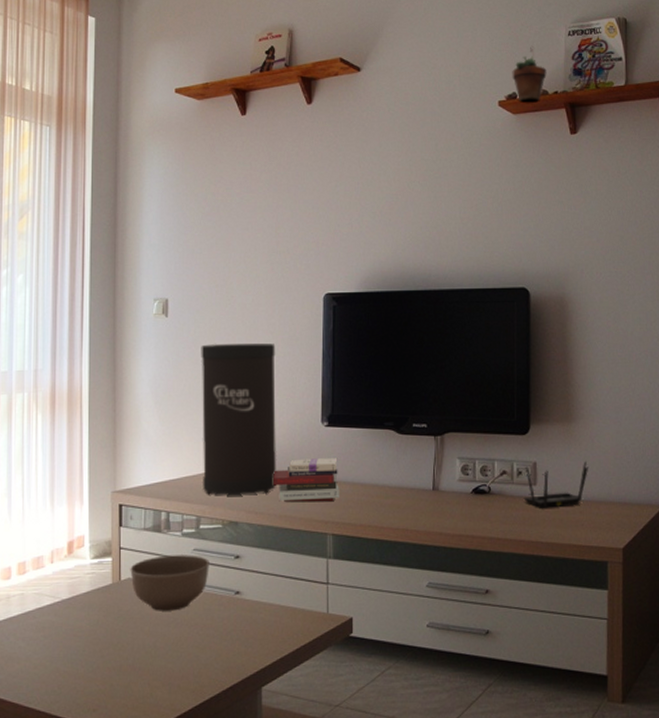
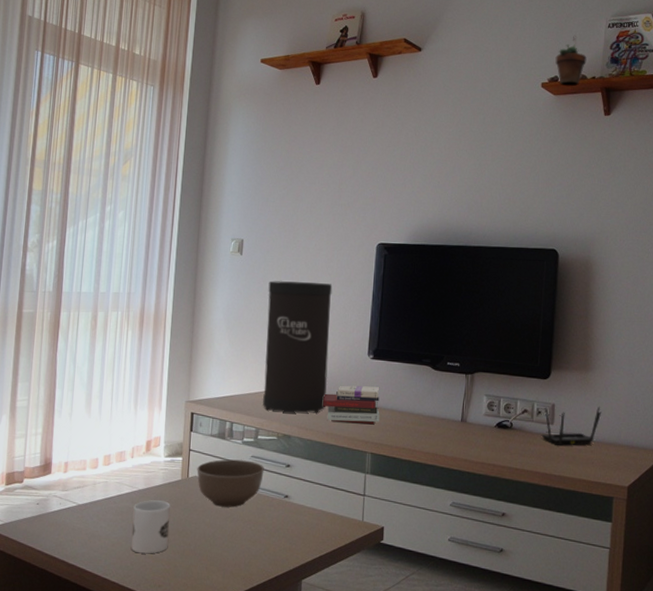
mug: none [57,610,102,674] -> present [130,500,171,554]

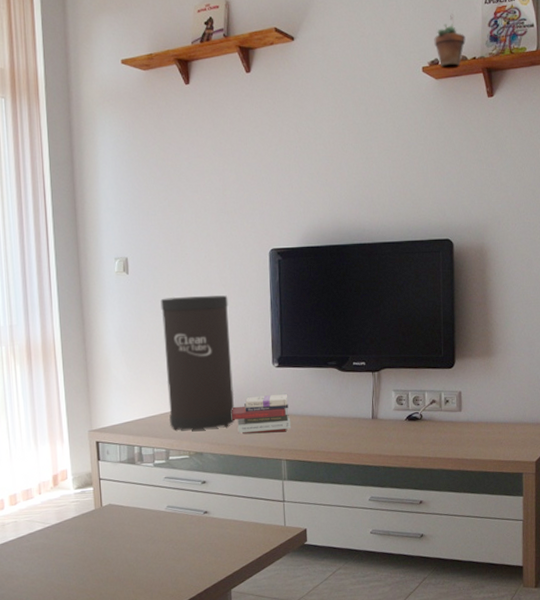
mug: present [130,500,171,554] -> none [48,532,91,587]
bowl: present [197,459,264,508] -> none [110,482,180,531]
wifi router: present [541,406,602,446] -> none [450,388,507,431]

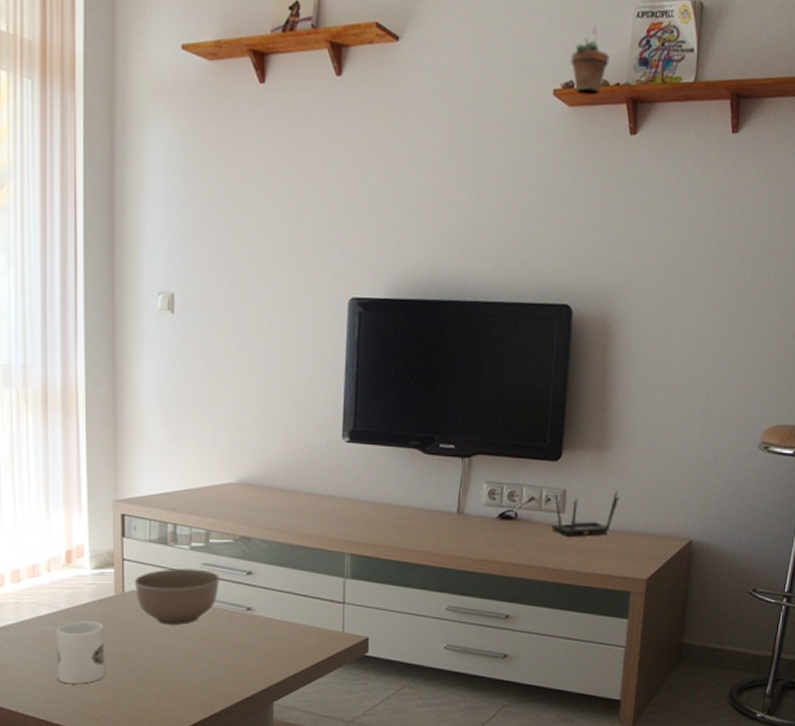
mug: none [48,532,91,587] -> present [56,621,105,684]
bowl: none [110,482,180,531] -> present [134,568,220,625]
speaker: present [160,295,235,431] -> none [211,346,294,510]
books: present [232,394,291,434] -> none [289,475,359,521]
wifi router: none [450,388,507,431] -> present [550,490,620,537]

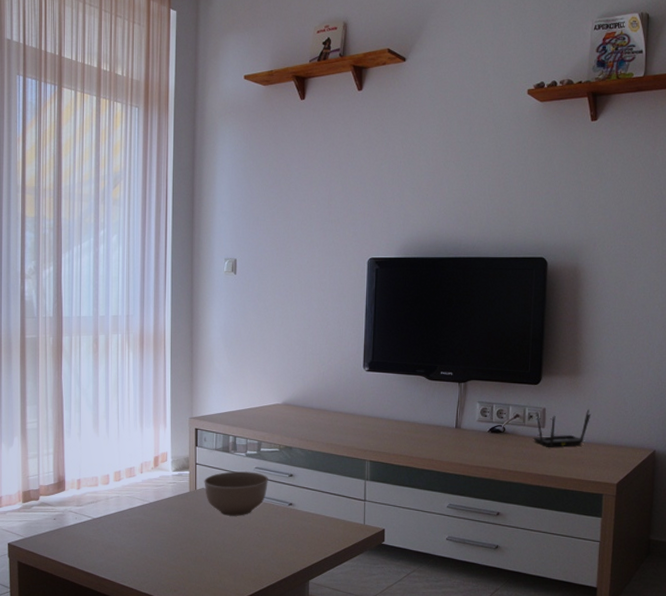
mug: present [56,621,105,684] -> none [145,512,182,562]
succulent plant: present [570,25,610,96] -> none [541,38,573,93]

